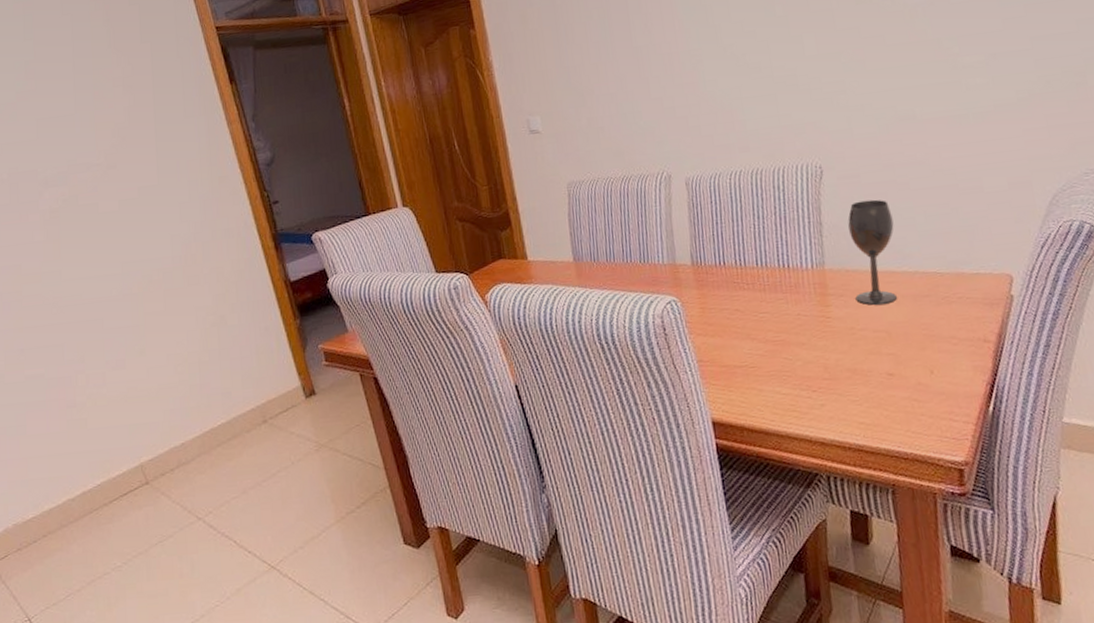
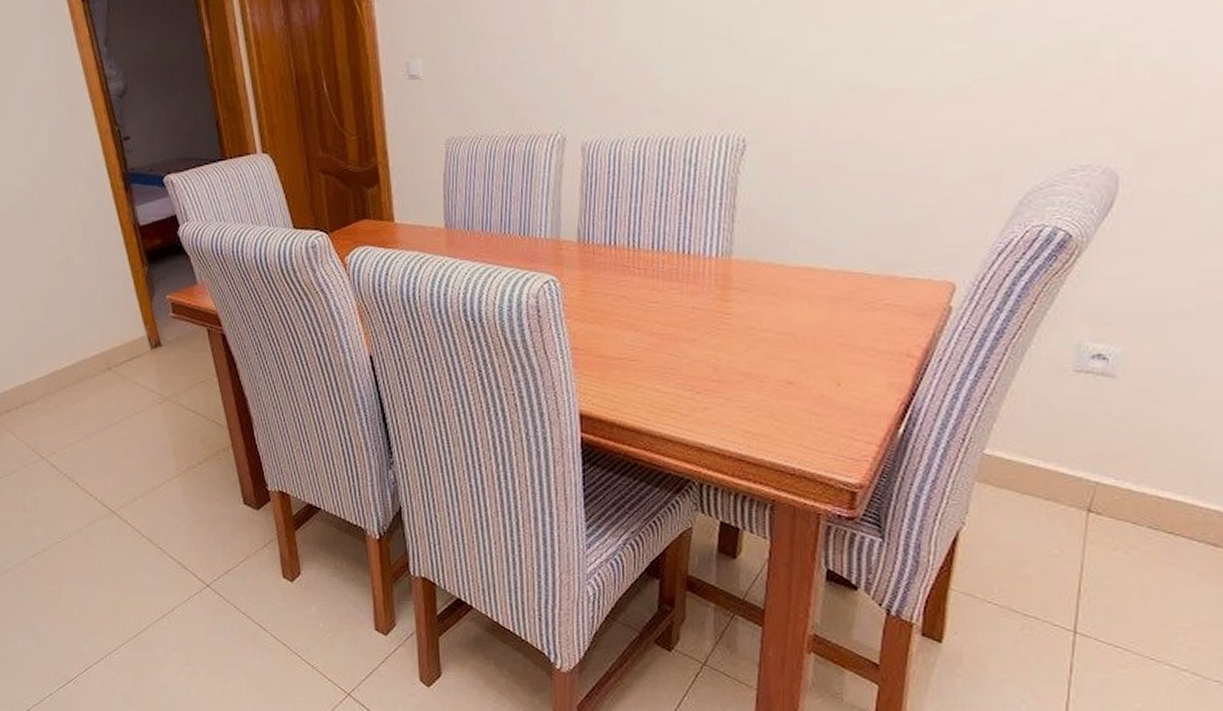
wine glass: present [847,199,897,305] -> none [762,183,822,304]

